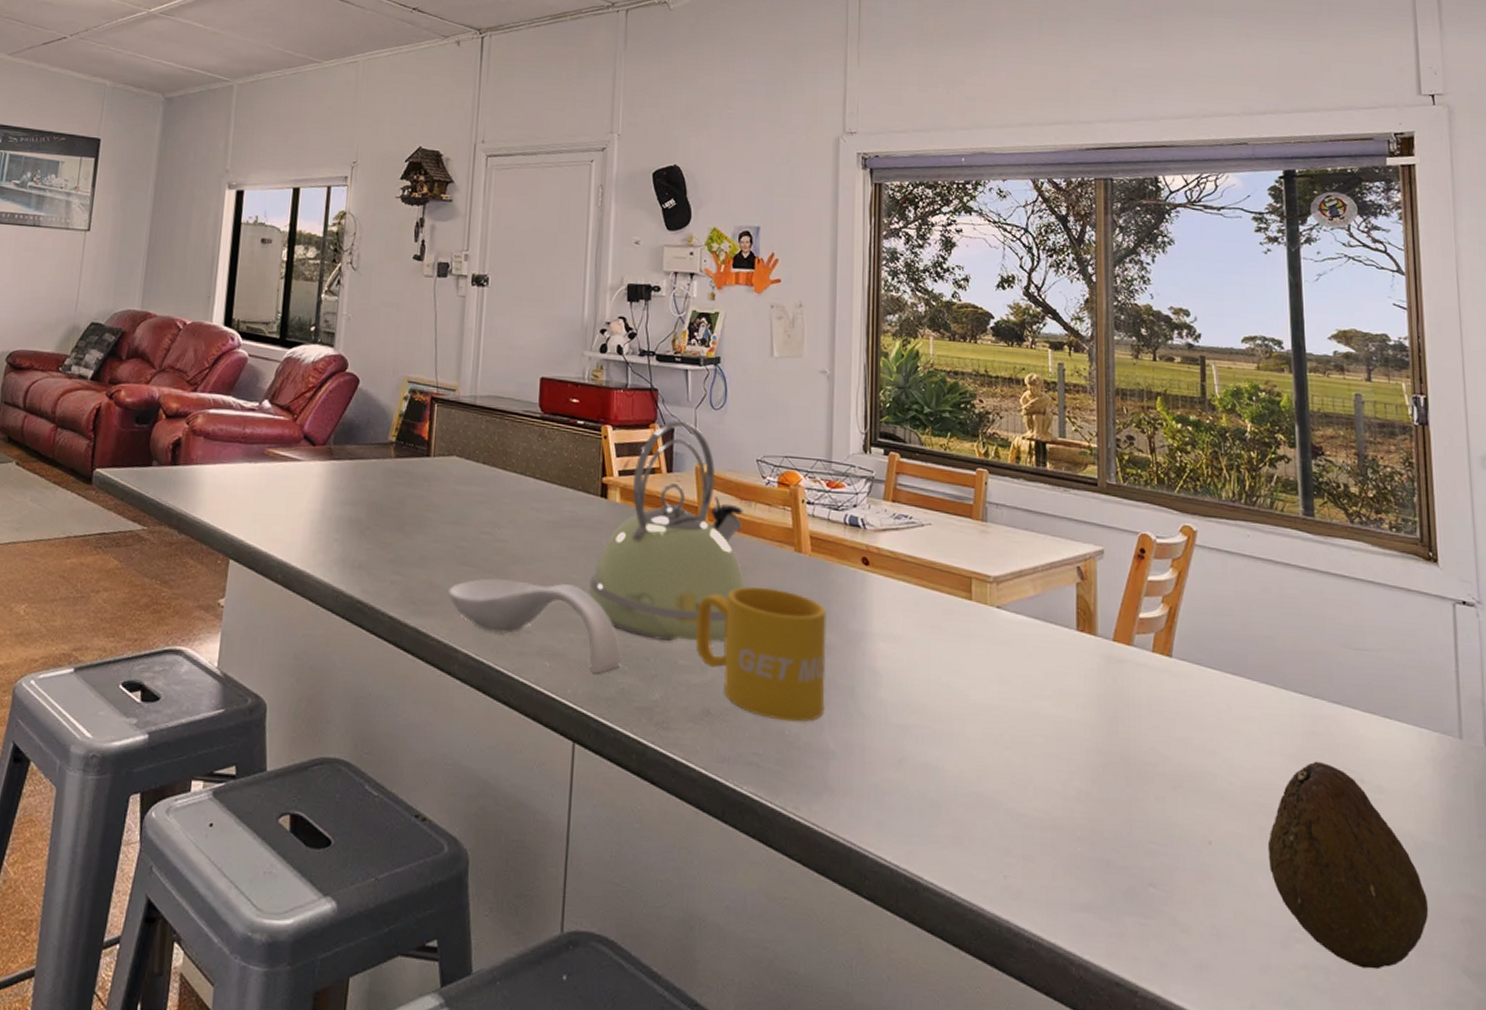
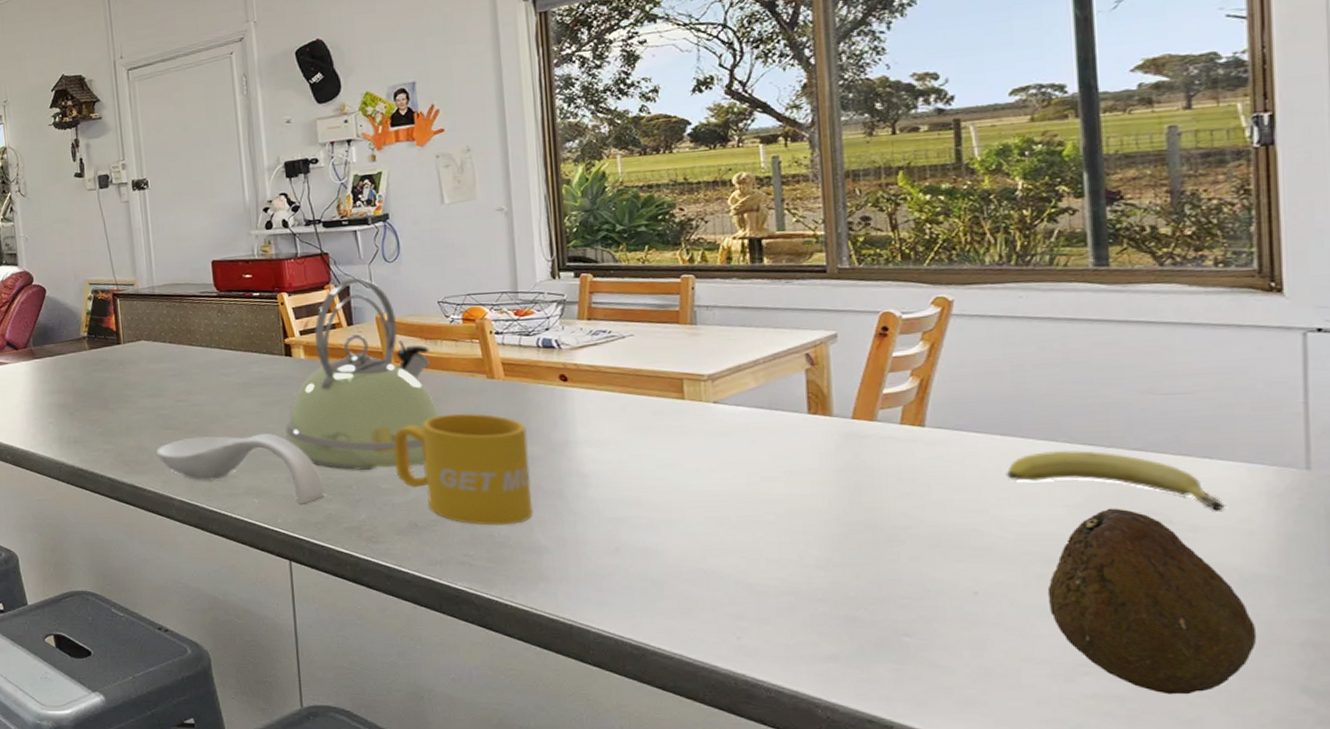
fruit: none [1235,695,1402,774] -> present [1005,450,1225,511]

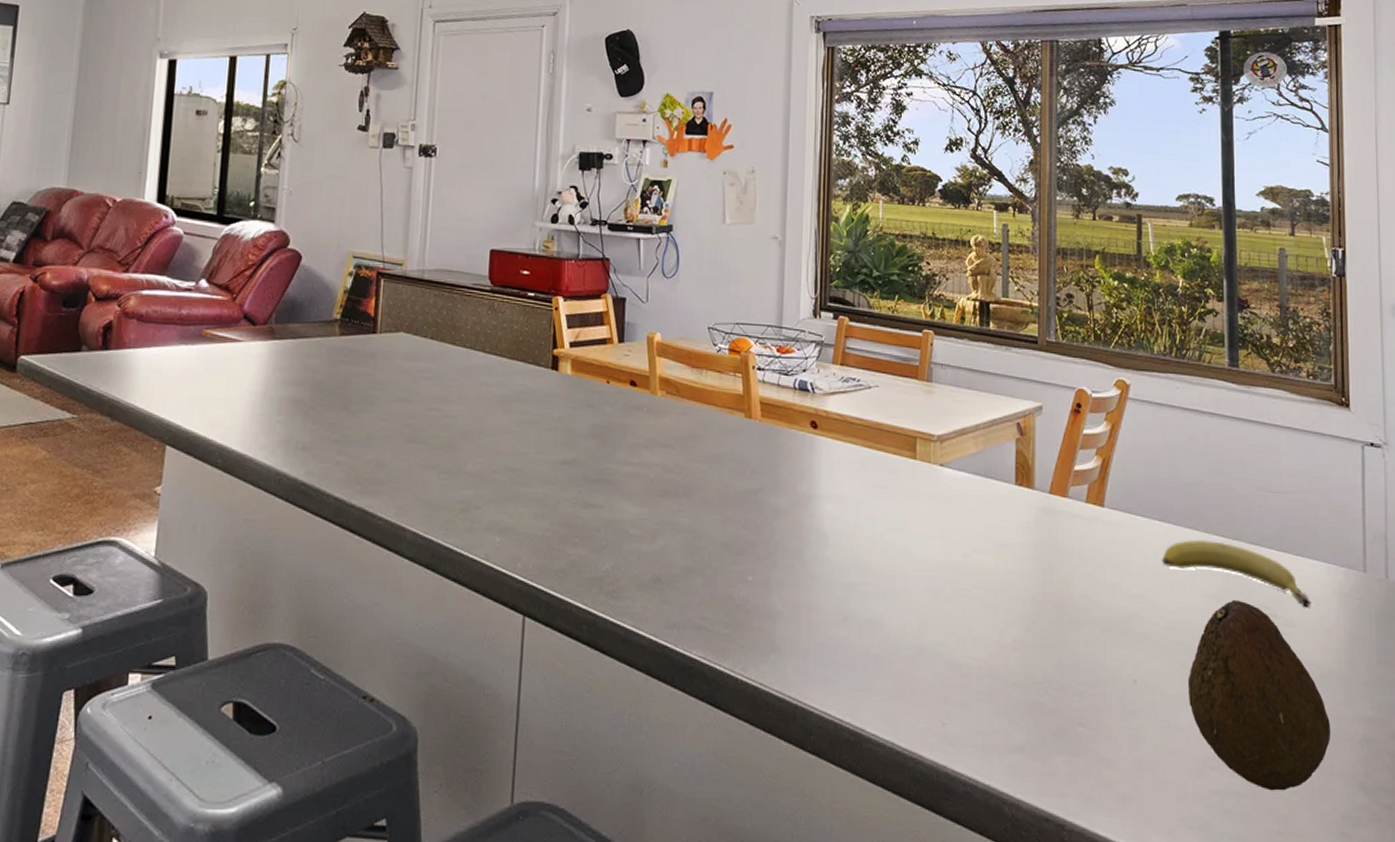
spoon rest: present [156,433,326,504] -> none [396,455,572,547]
kettle: present [284,278,441,471] -> none [538,290,698,512]
mug: present [393,413,533,526] -> none [646,453,775,586]

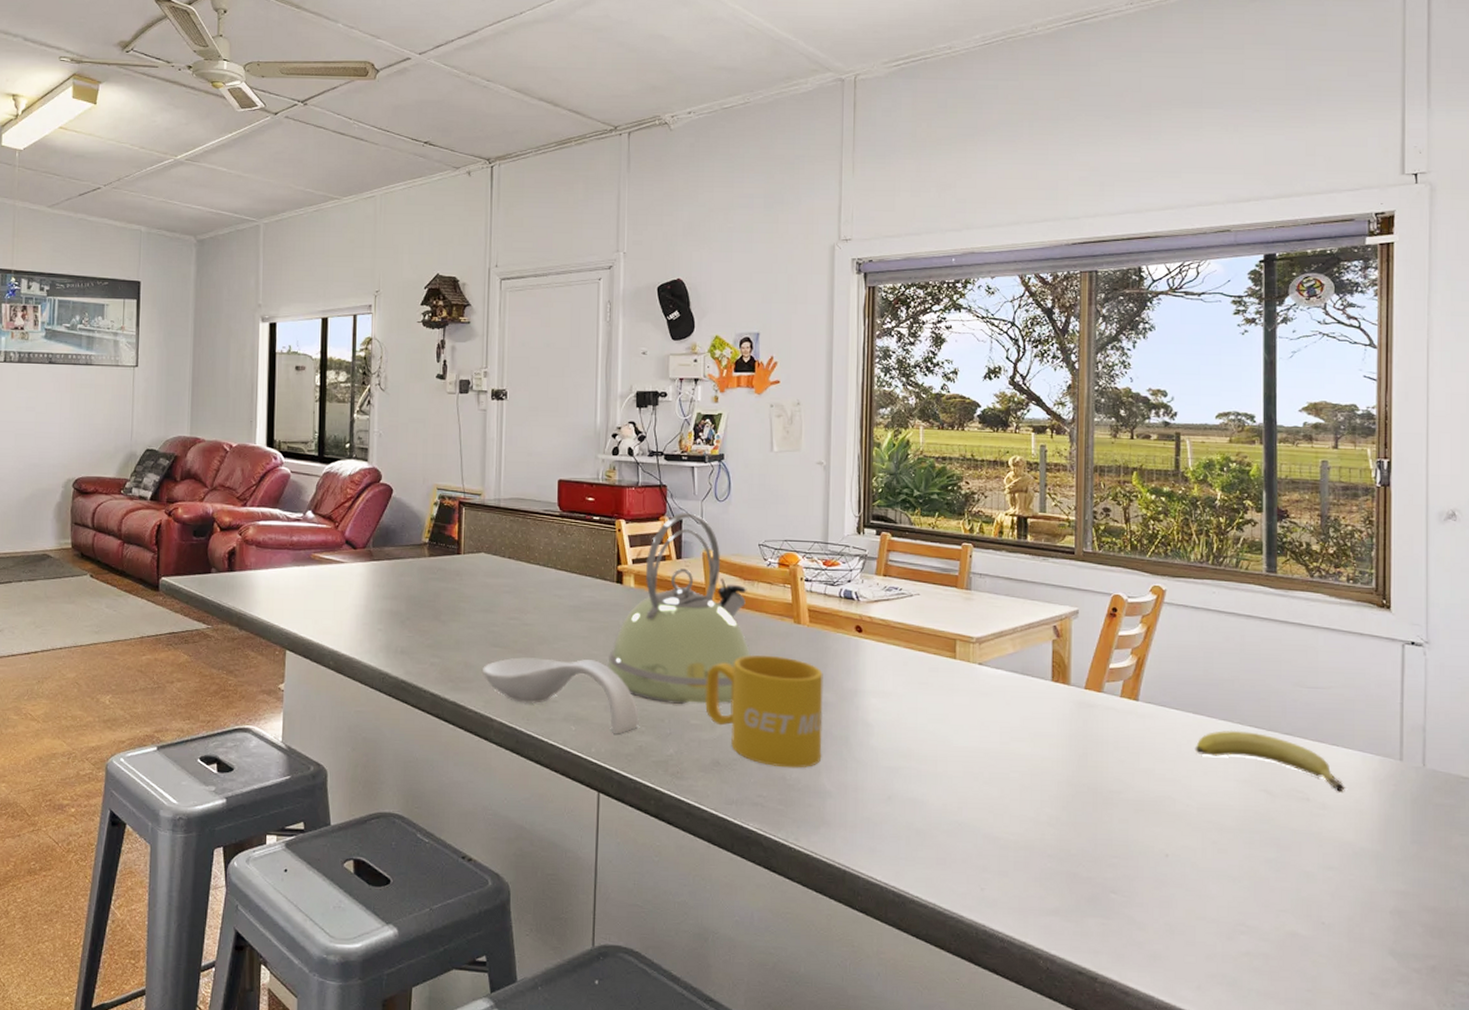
spoon rest: none [396,455,572,547] -> present [483,657,639,735]
kettle: none [538,290,698,512] -> present [607,513,751,705]
mug: none [646,453,775,586] -> present [705,654,823,769]
fruit: present [1187,599,1331,791] -> none [1218,784,1362,954]

